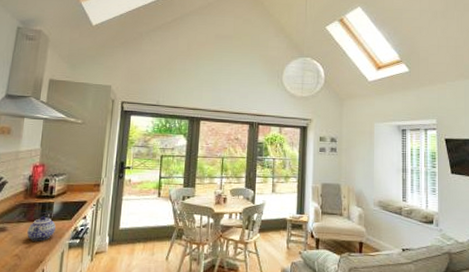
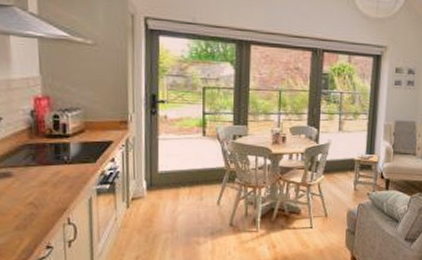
teapot: present [27,216,56,241] -> none [40,159,77,188]

